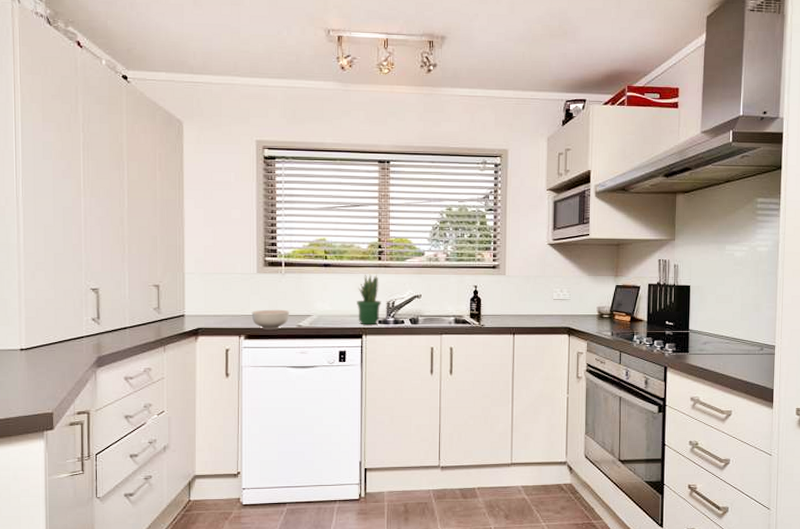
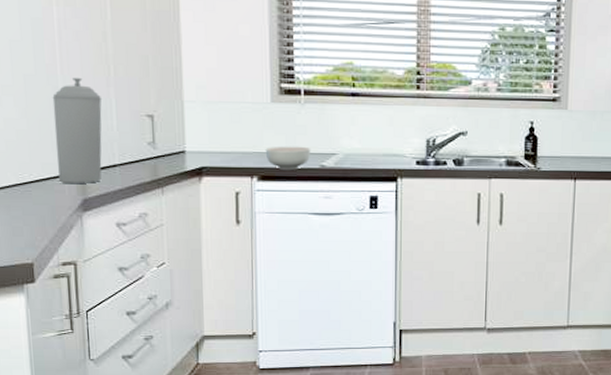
canister: none [77,254,118,344] -> present [52,77,103,185]
planter: present [357,274,381,324] -> none [391,106,420,165]

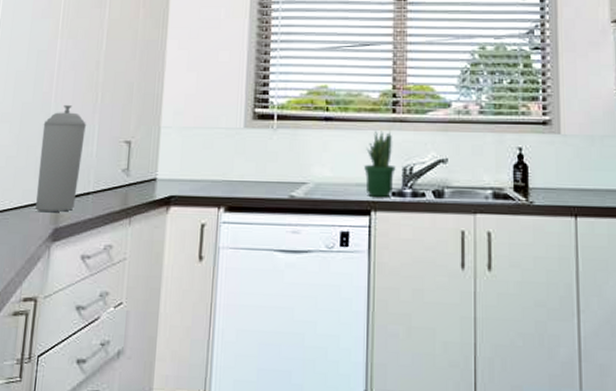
bowl: present [265,146,311,170] -> none [234,174,281,200]
planter: none [391,106,420,165] -> present [364,130,396,197]

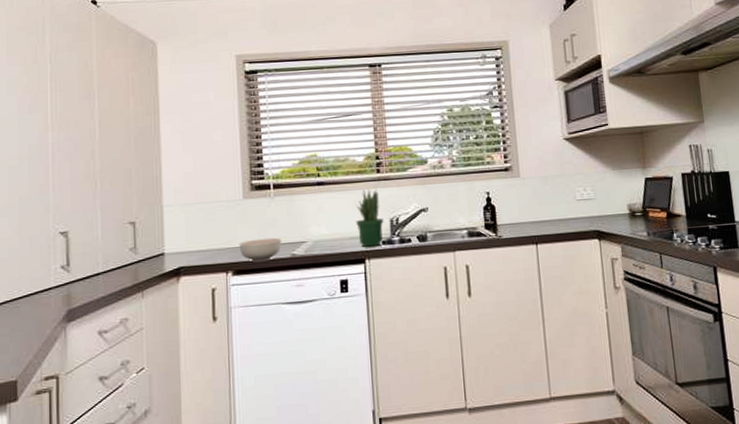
canister: present [36,104,87,213] -> none [44,193,89,297]
bowl: none [234,174,281,200] -> present [239,237,282,262]

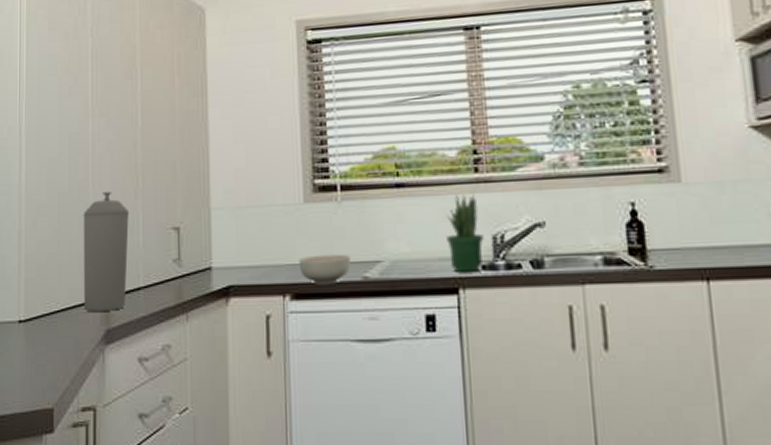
canister: none [44,193,89,297] -> present [83,191,130,313]

